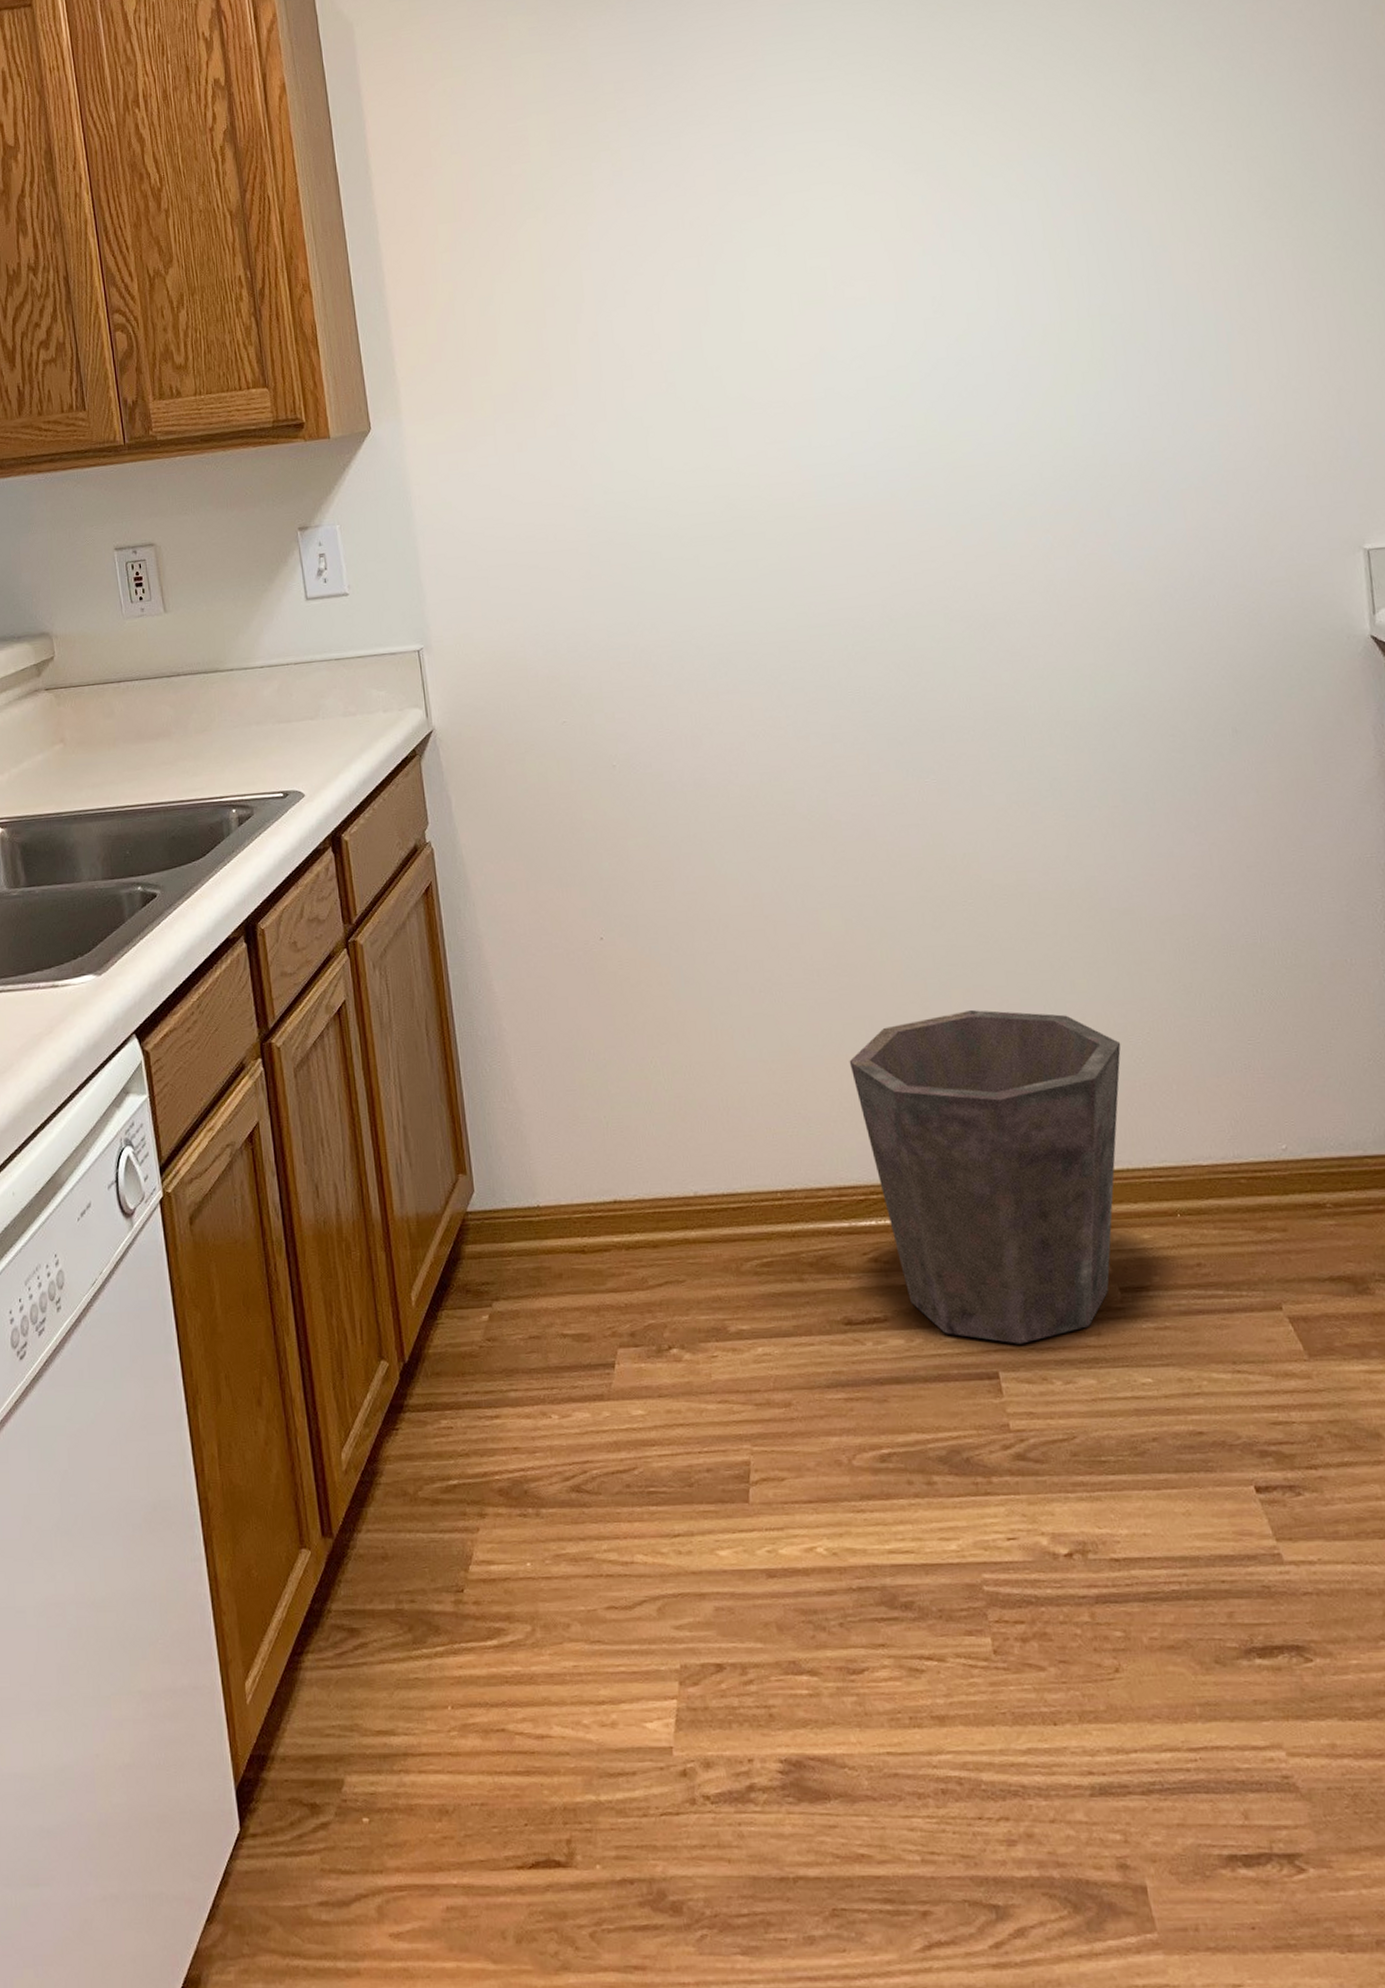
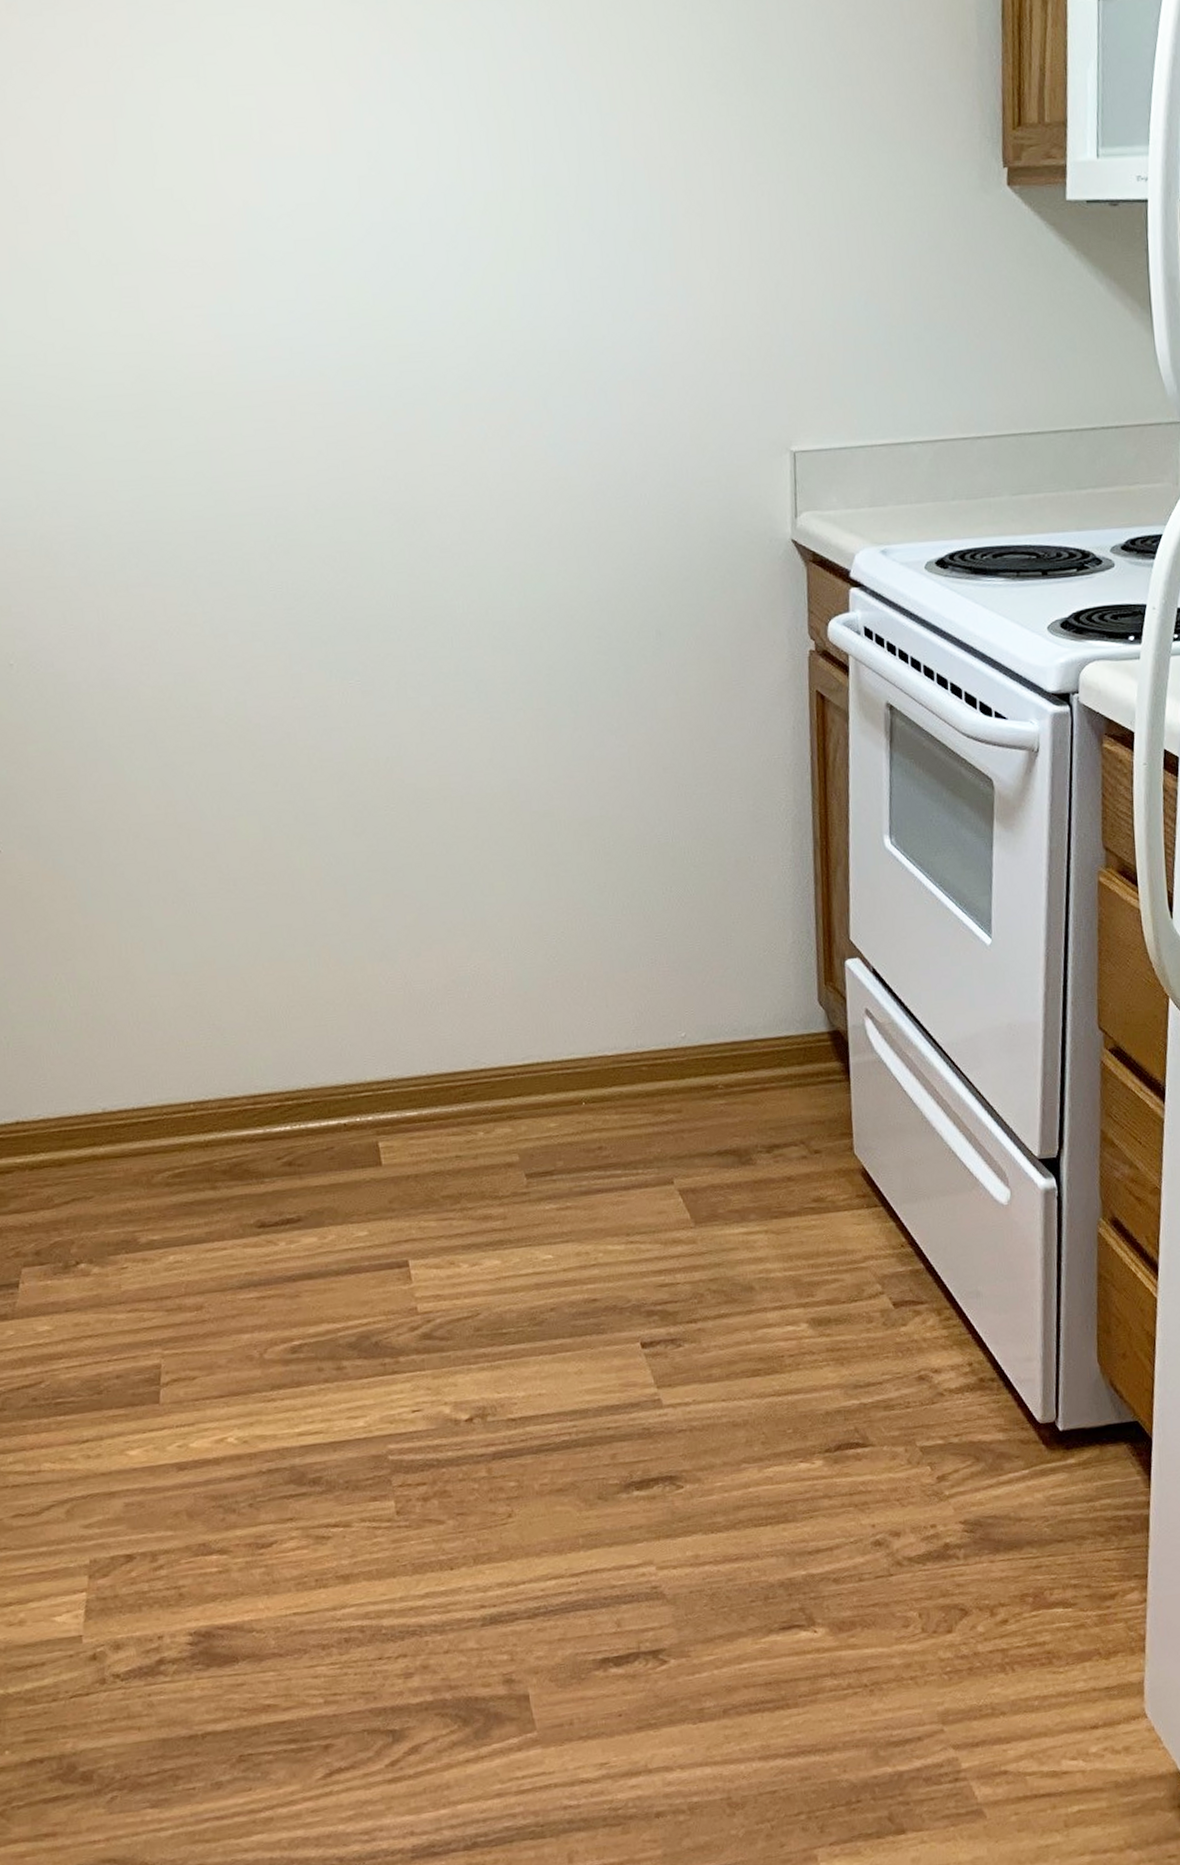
waste bin: present [849,1010,1121,1344] -> none [266,915,536,1234]

